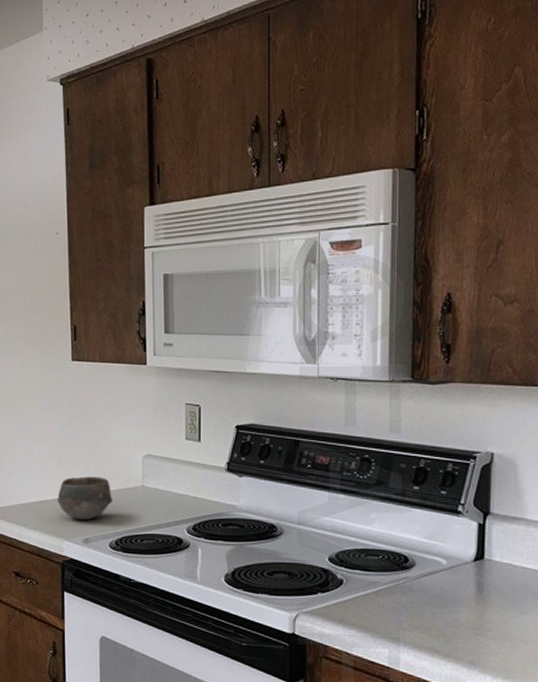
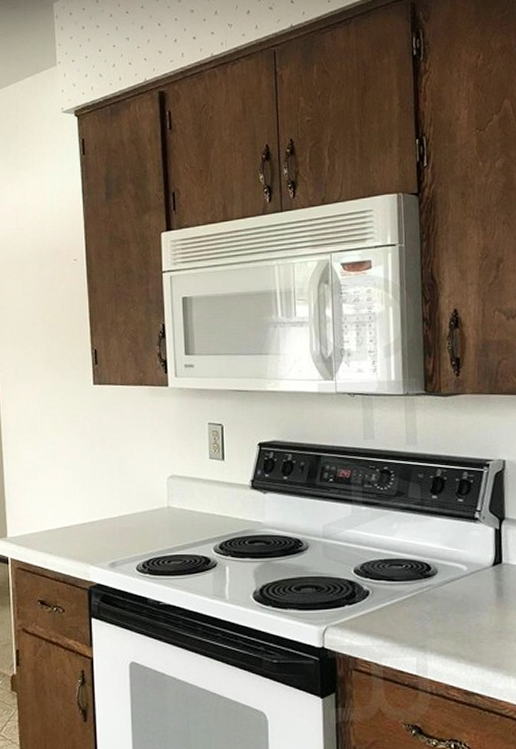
bowl: present [57,476,113,521] -> none [82,499,139,545]

